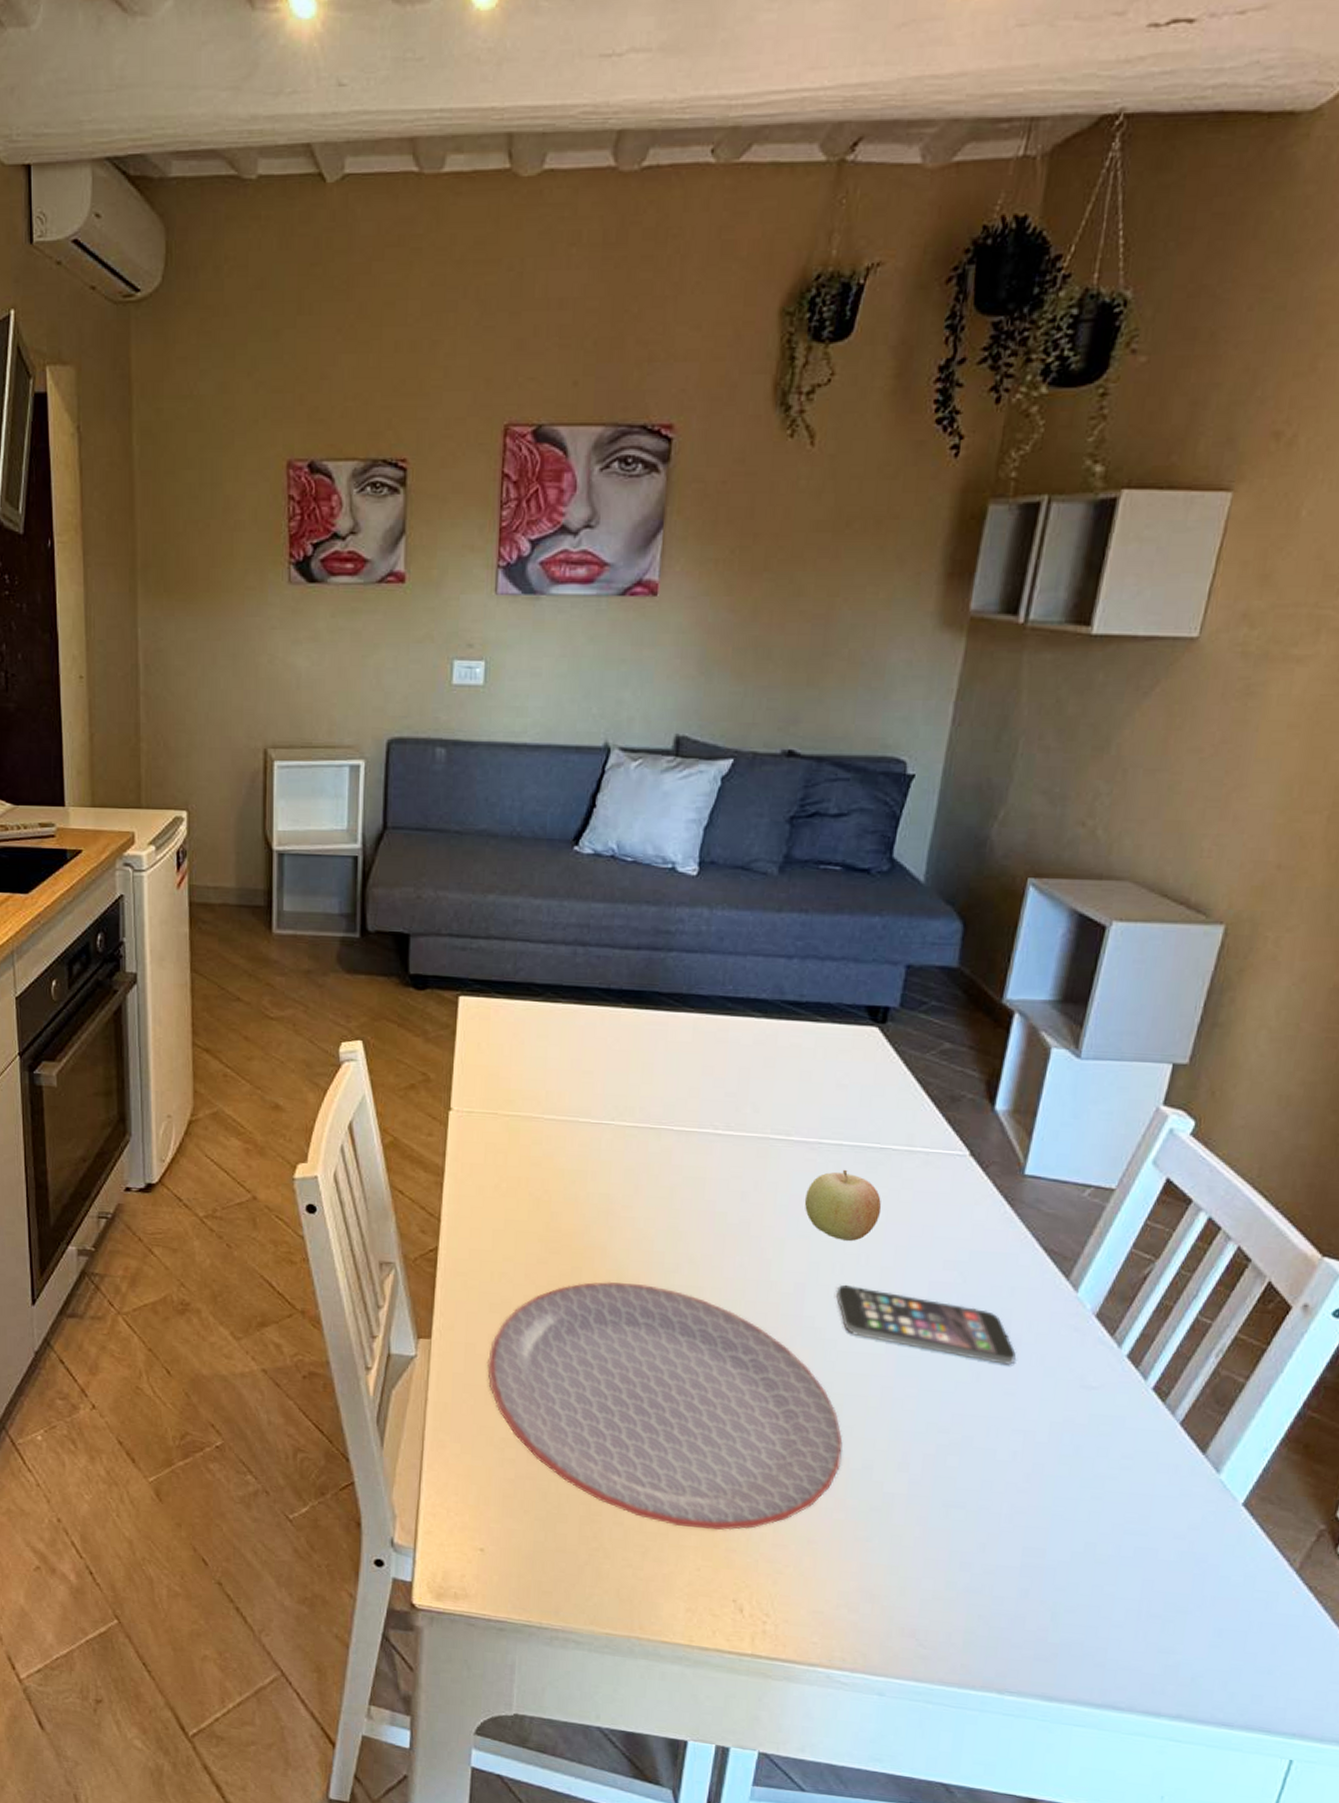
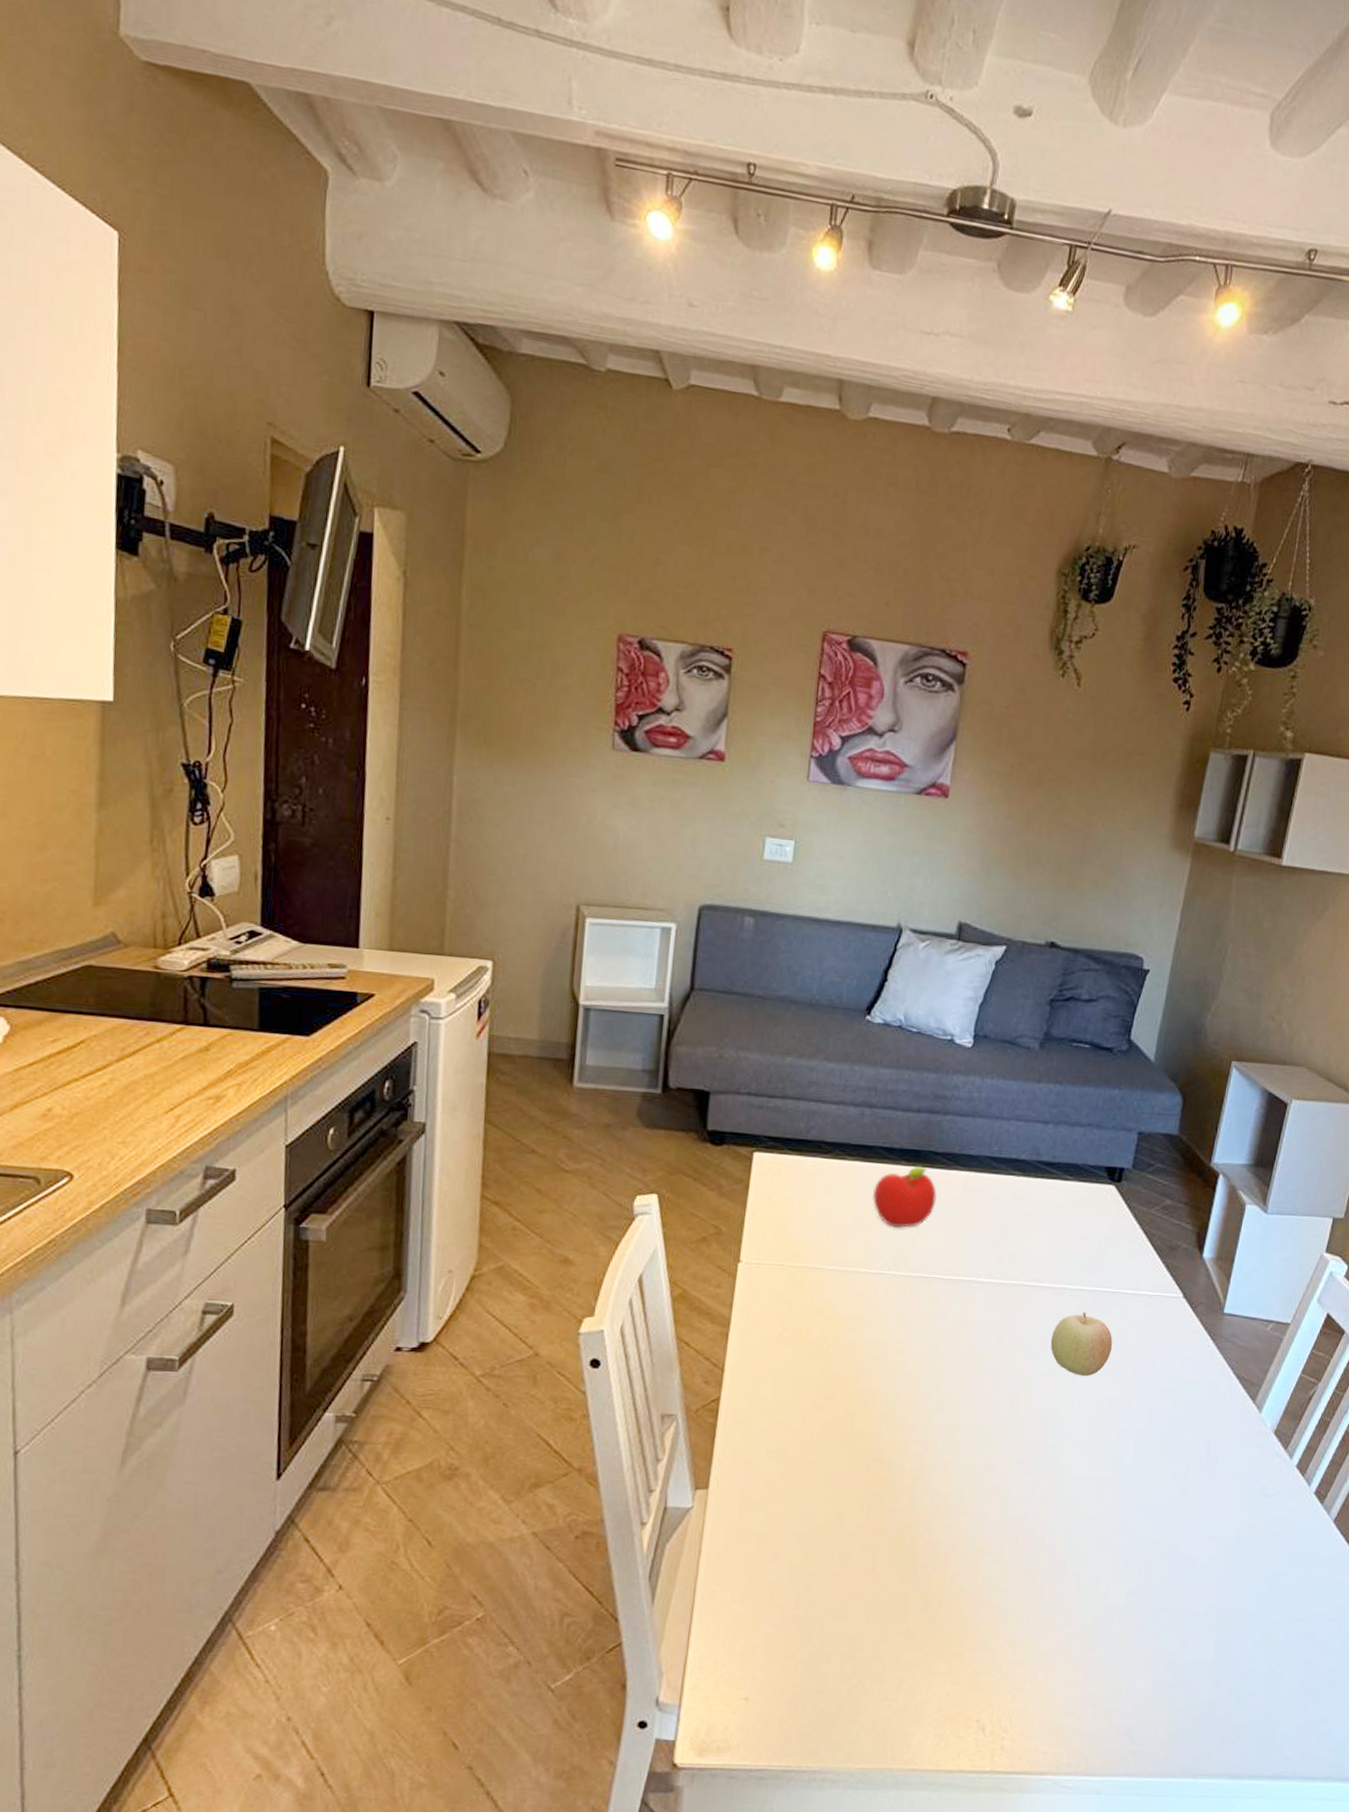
plate: present [486,1281,843,1531] -> none [761,1423,1075,1655]
fruit: none [589,1008,663,1075] -> present [872,1166,937,1228]
smartphone: present [836,1285,1016,1365] -> none [1073,1417,1214,1480]

